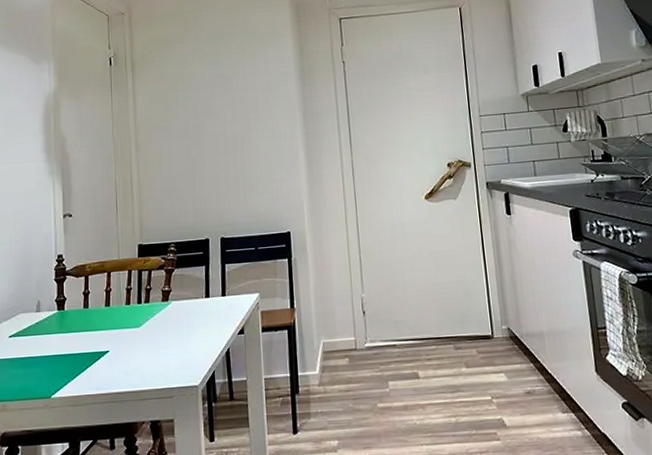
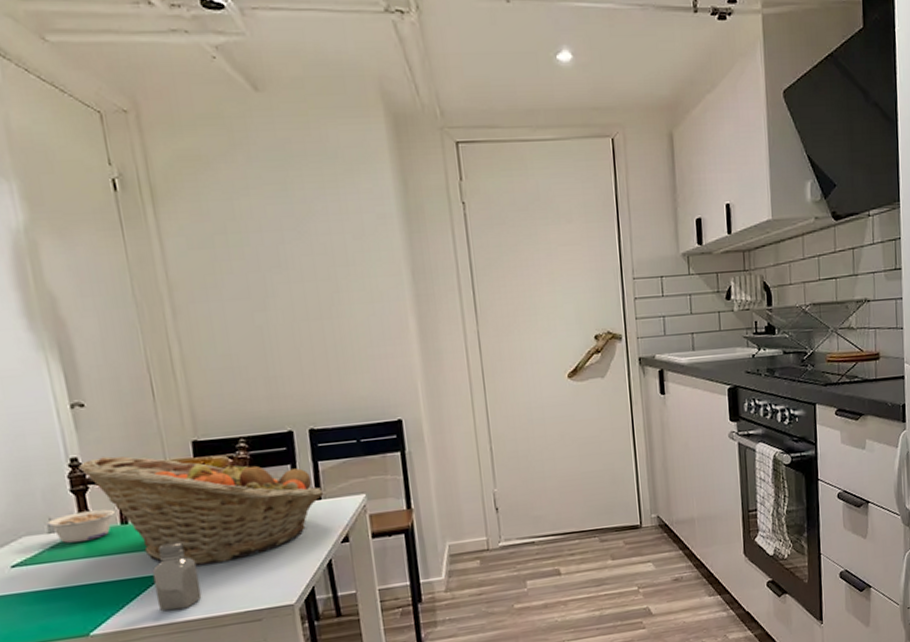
legume: none [35,295,82,321] -> present [46,509,116,543]
fruit basket: none [61,254,228,347] -> present [77,453,324,567]
saltshaker: none [99,324,132,383] -> present [152,541,202,612]

